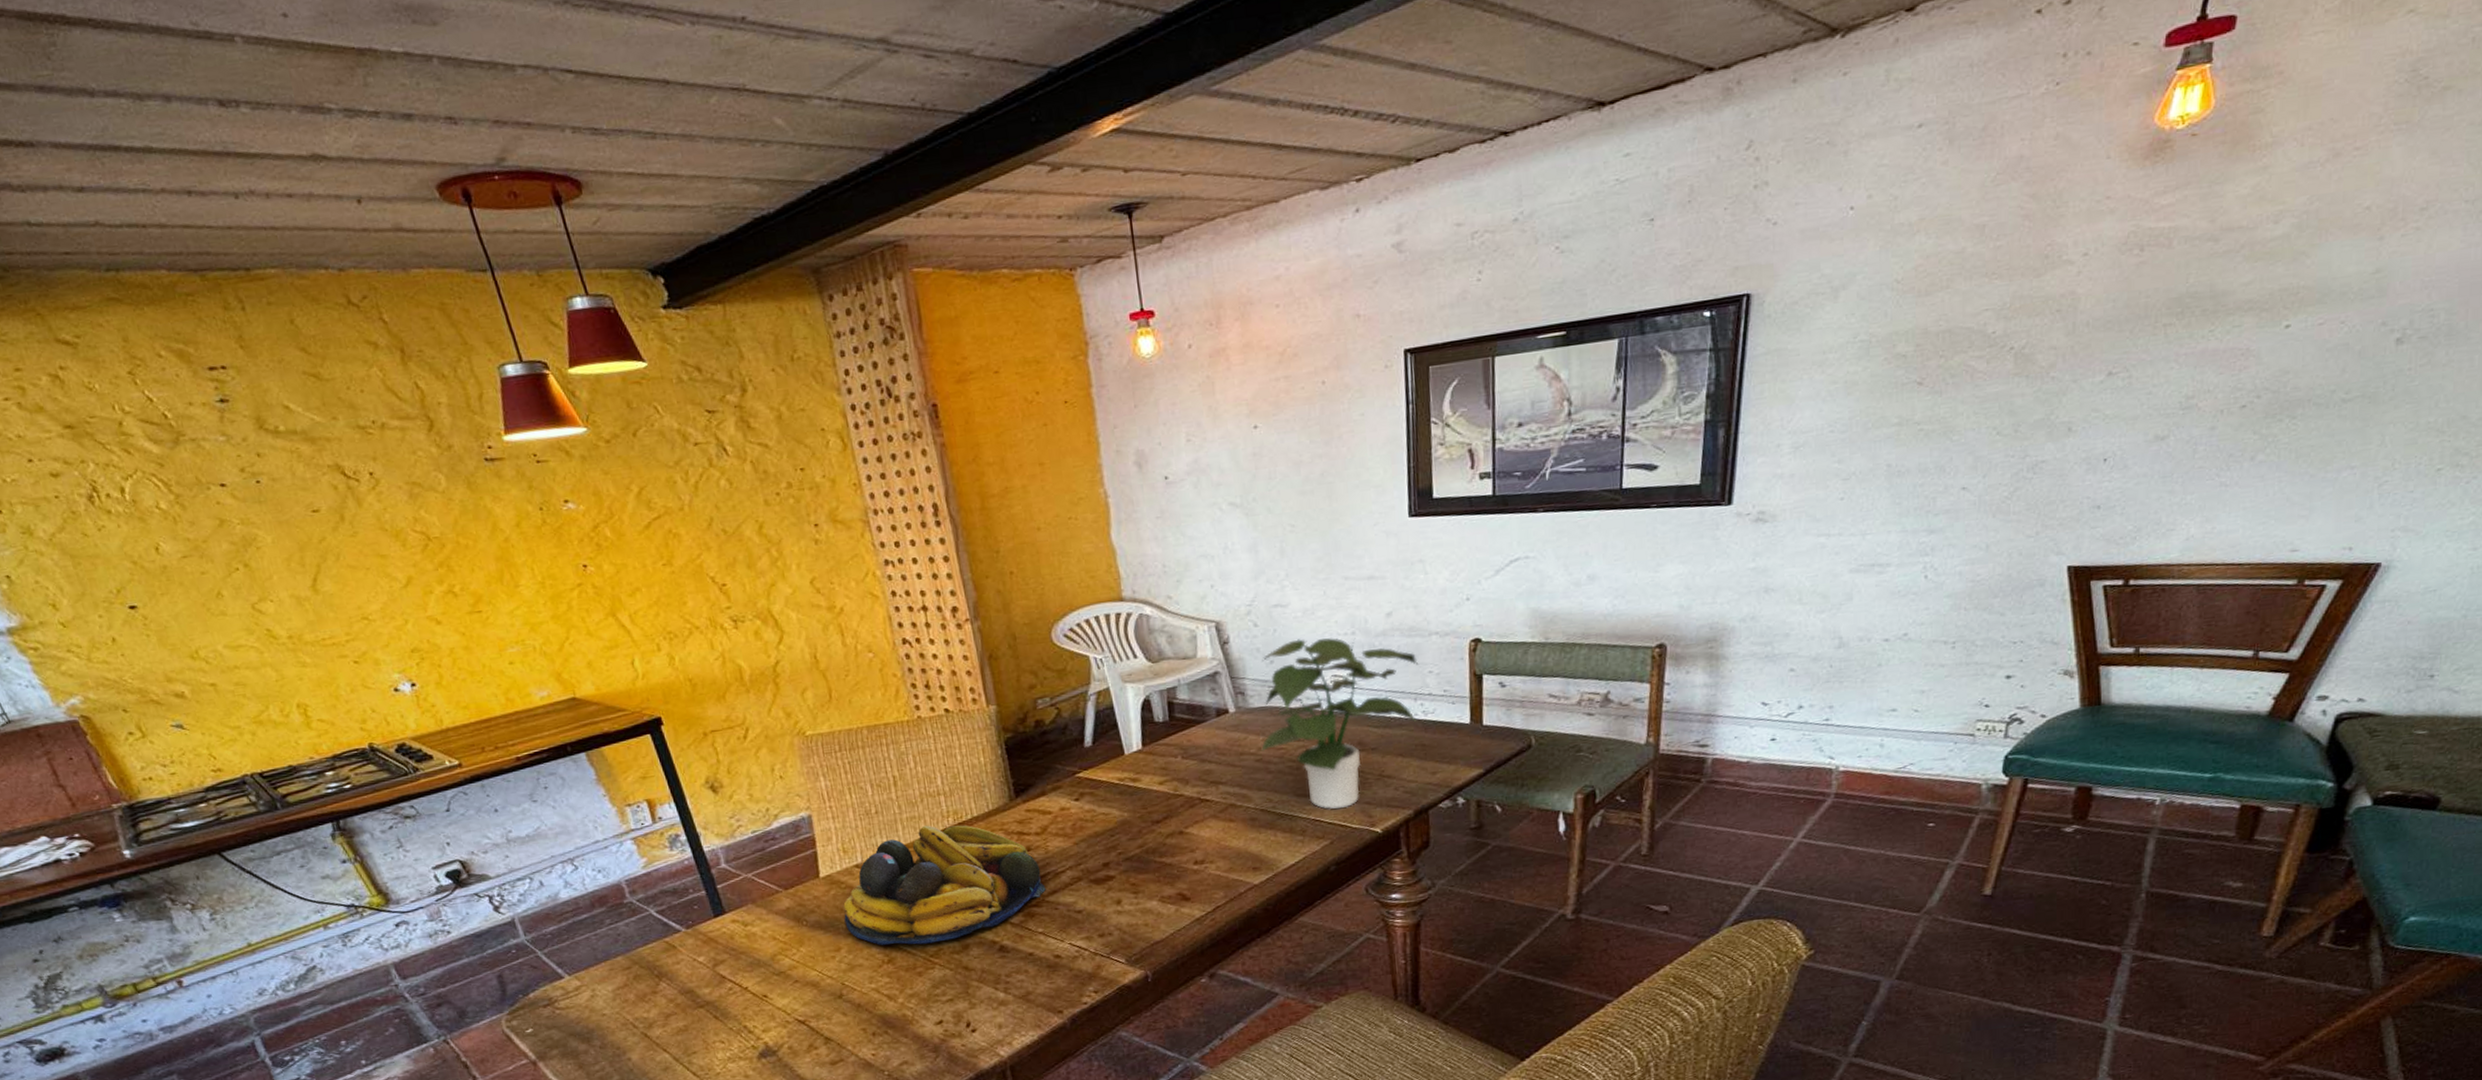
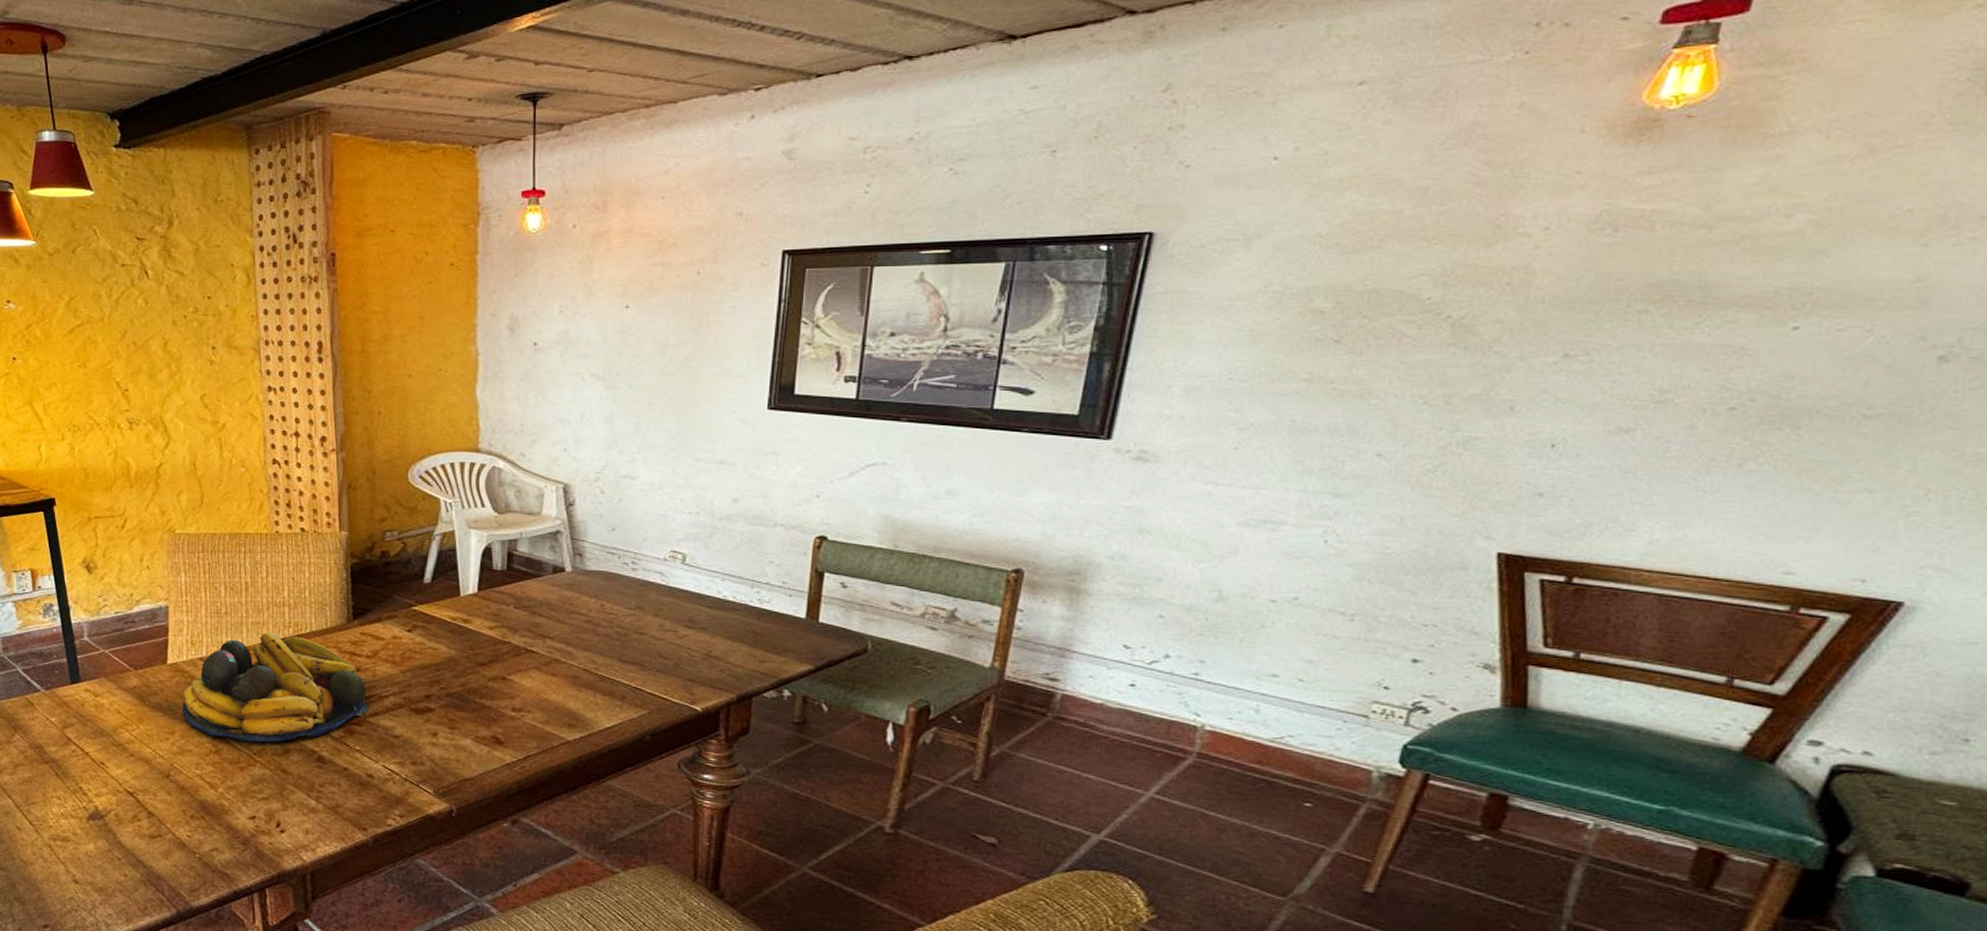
potted plant: present [1260,638,1418,810] -> none [591,511,759,682]

